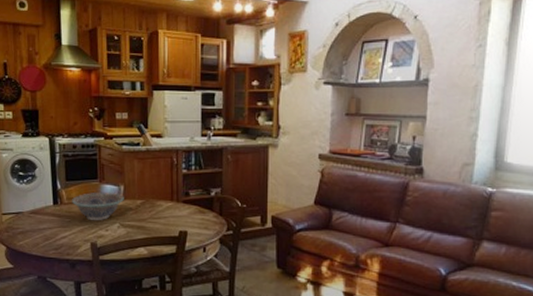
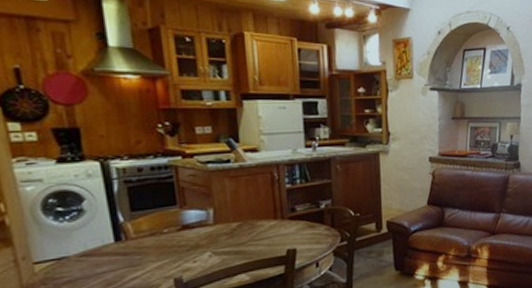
decorative bowl: present [72,193,124,221] -> none [142,218,215,254]

